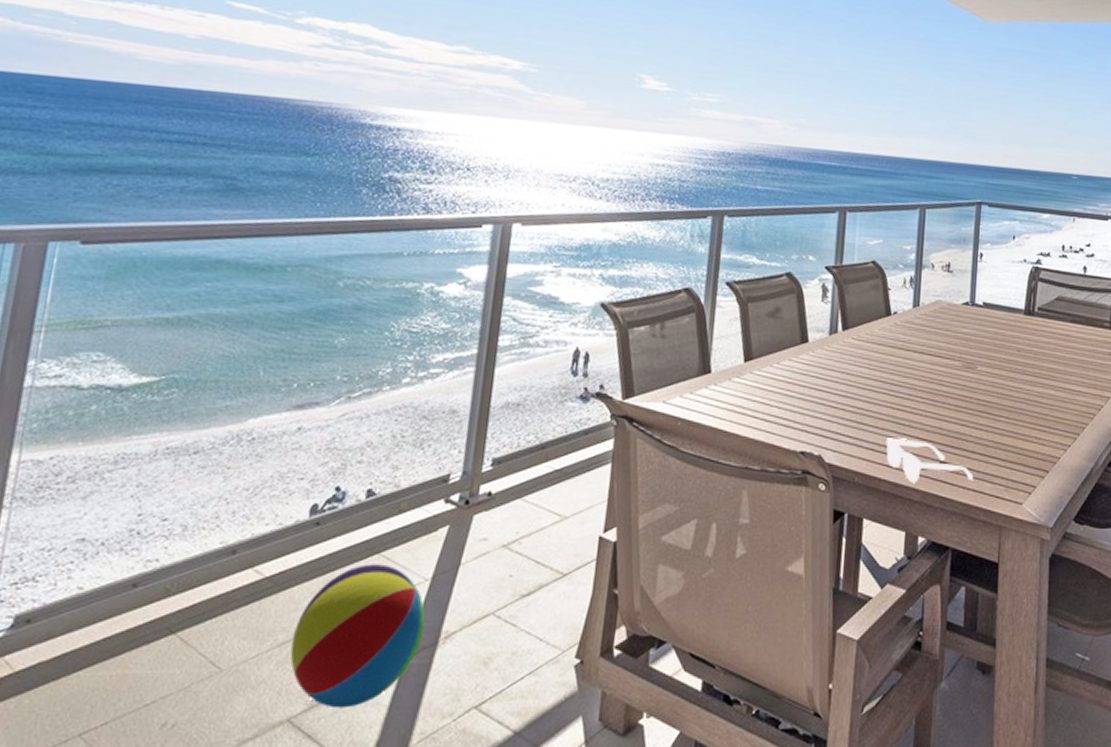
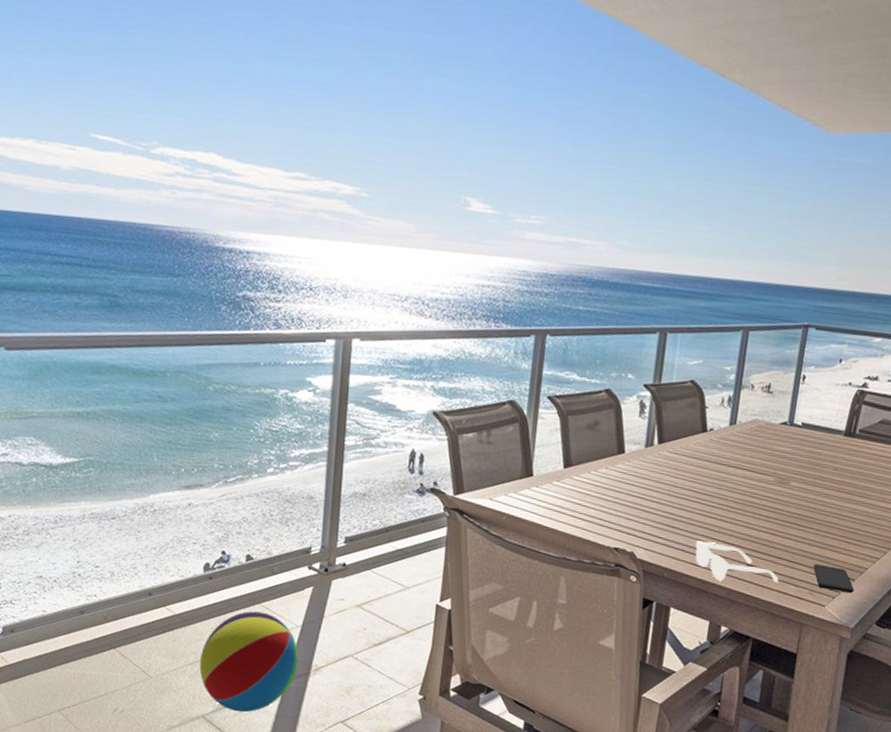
mobile phone: none [1007,456,1049,488] -> present [813,563,854,594]

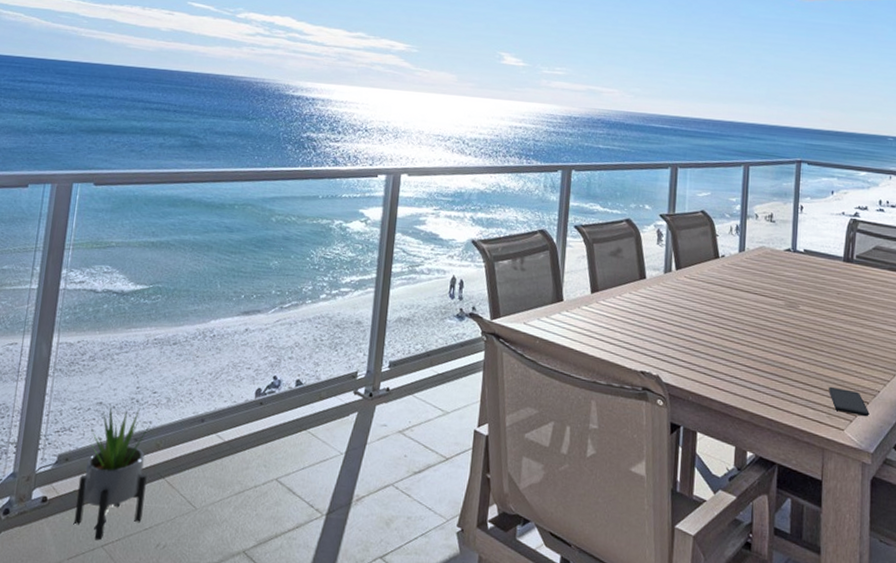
potted plant: none [27,578,97,706] -> present [73,405,151,541]
beach ball: present [199,611,299,713] -> none [244,437,341,547]
sunglasses: present [695,541,779,583] -> none [716,364,798,406]

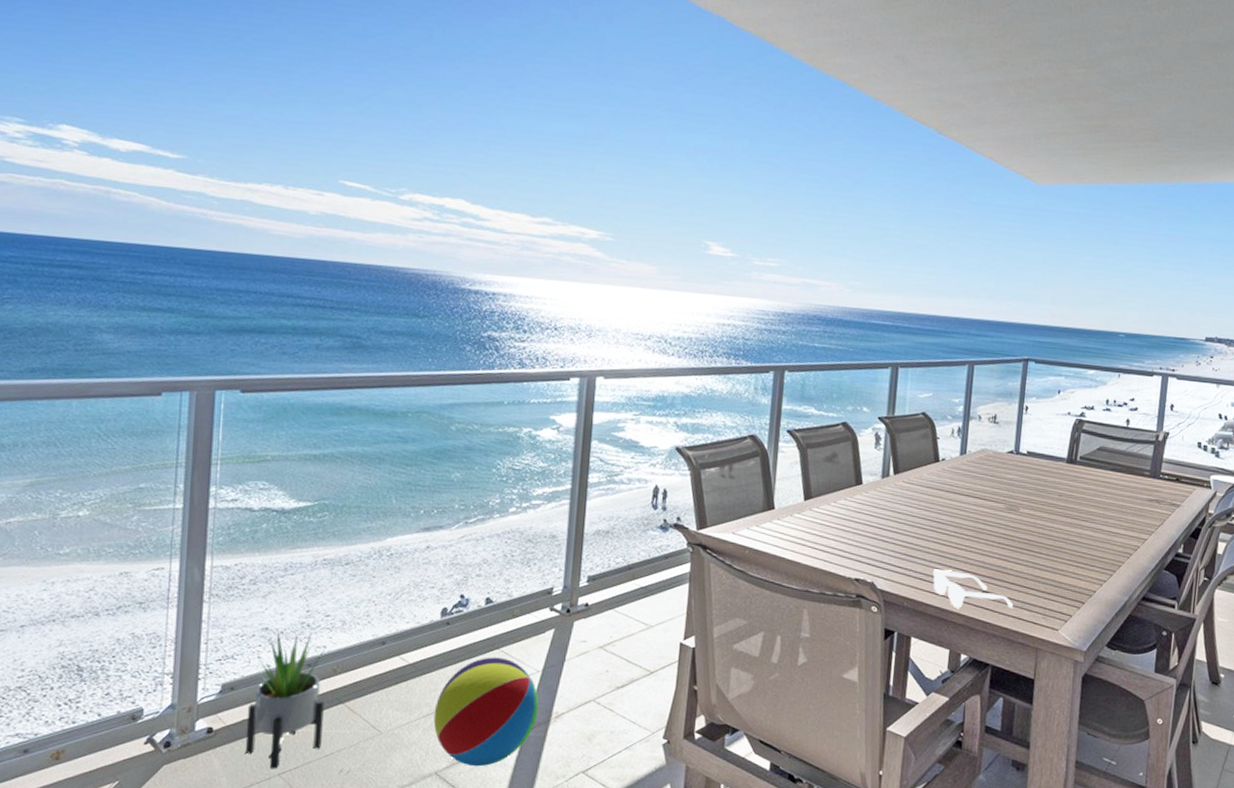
beach ball: none [244,437,341,547] -> present [433,657,539,767]
sunglasses: none [716,364,798,406] -> present [932,569,1014,609]
mobile phone: present [829,386,870,417] -> none [1045,588,1085,617]

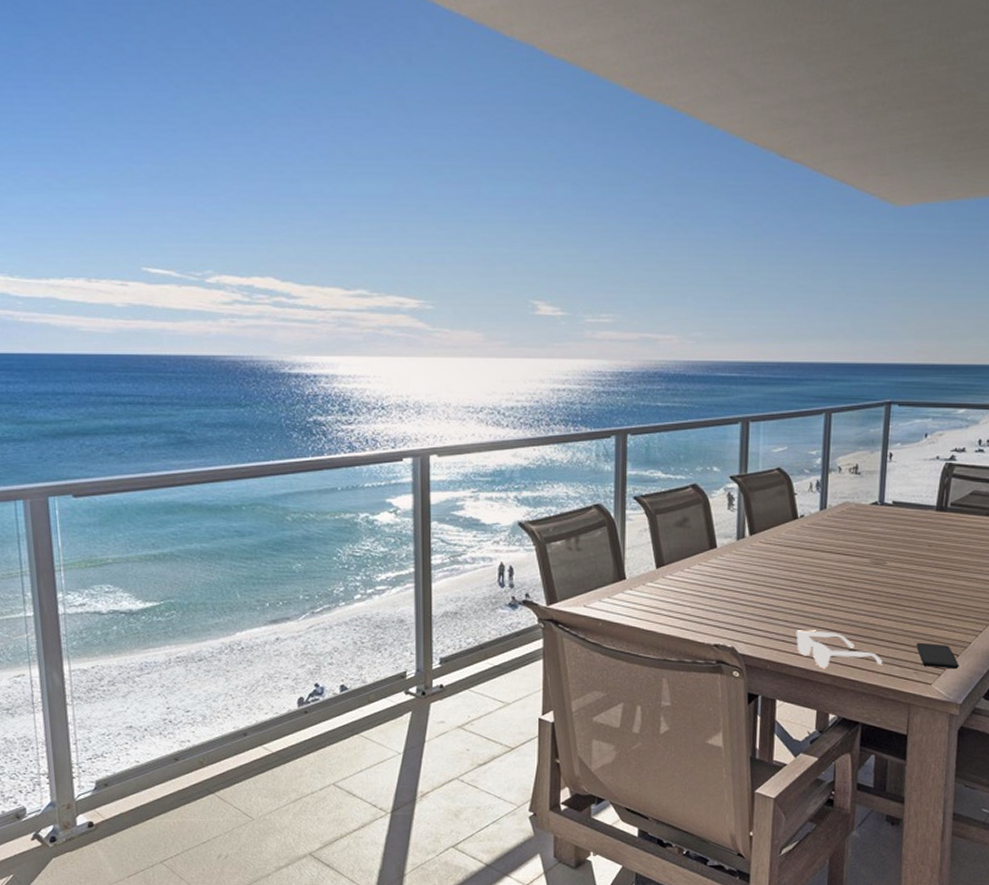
potted plant: present [245,630,325,769] -> none [123,728,198,857]
beach ball: present [433,657,539,767] -> none [302,742,403,846]
mobile phone: none [1045,588,1085,617] -> present [916,642,959,670]

